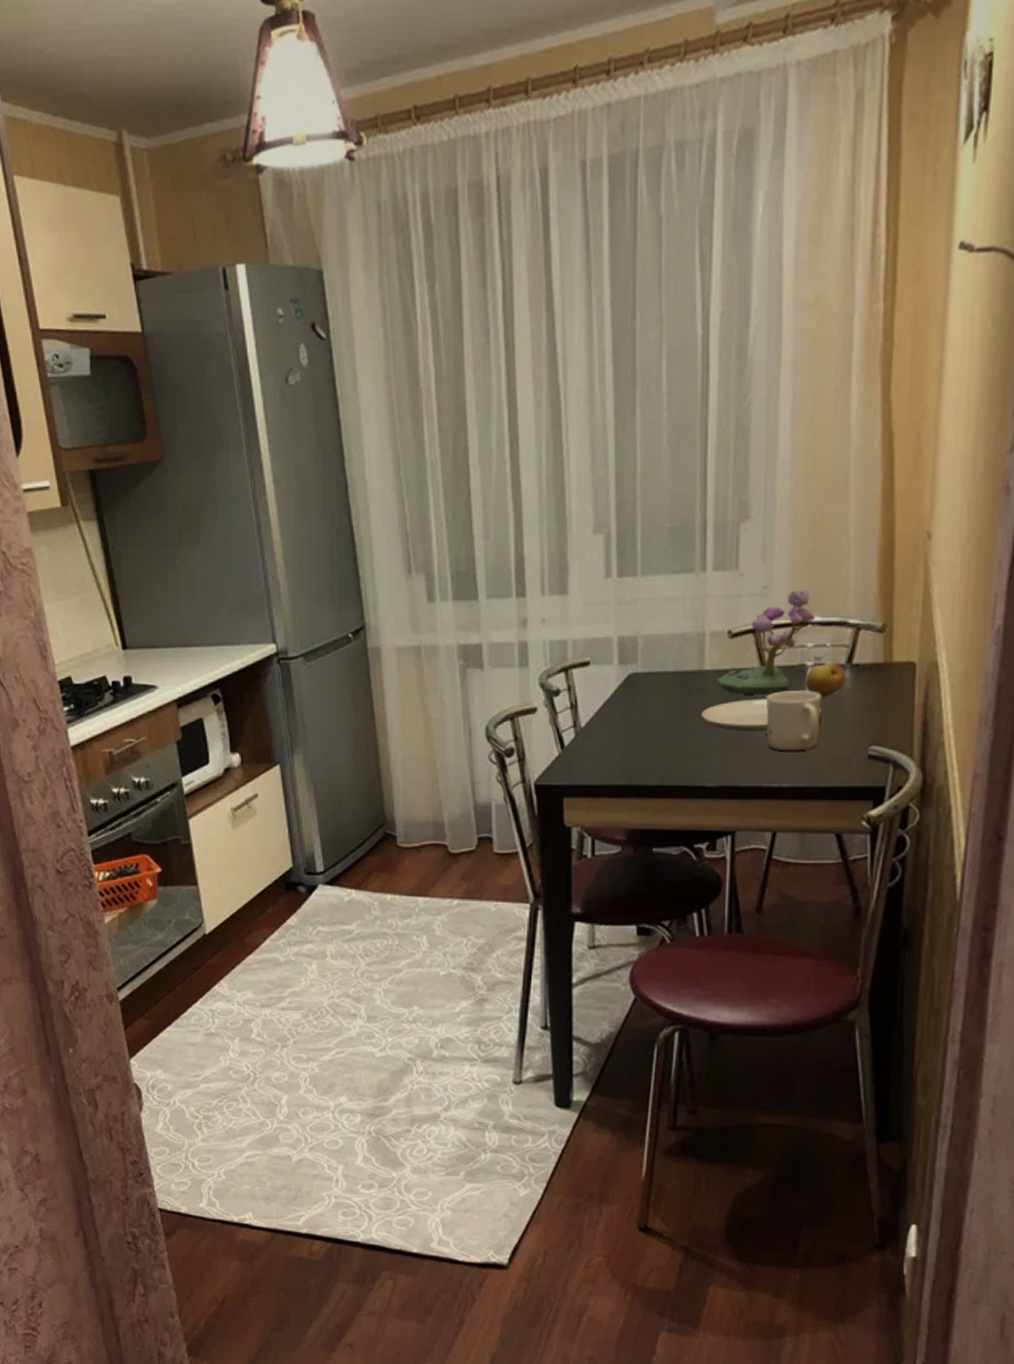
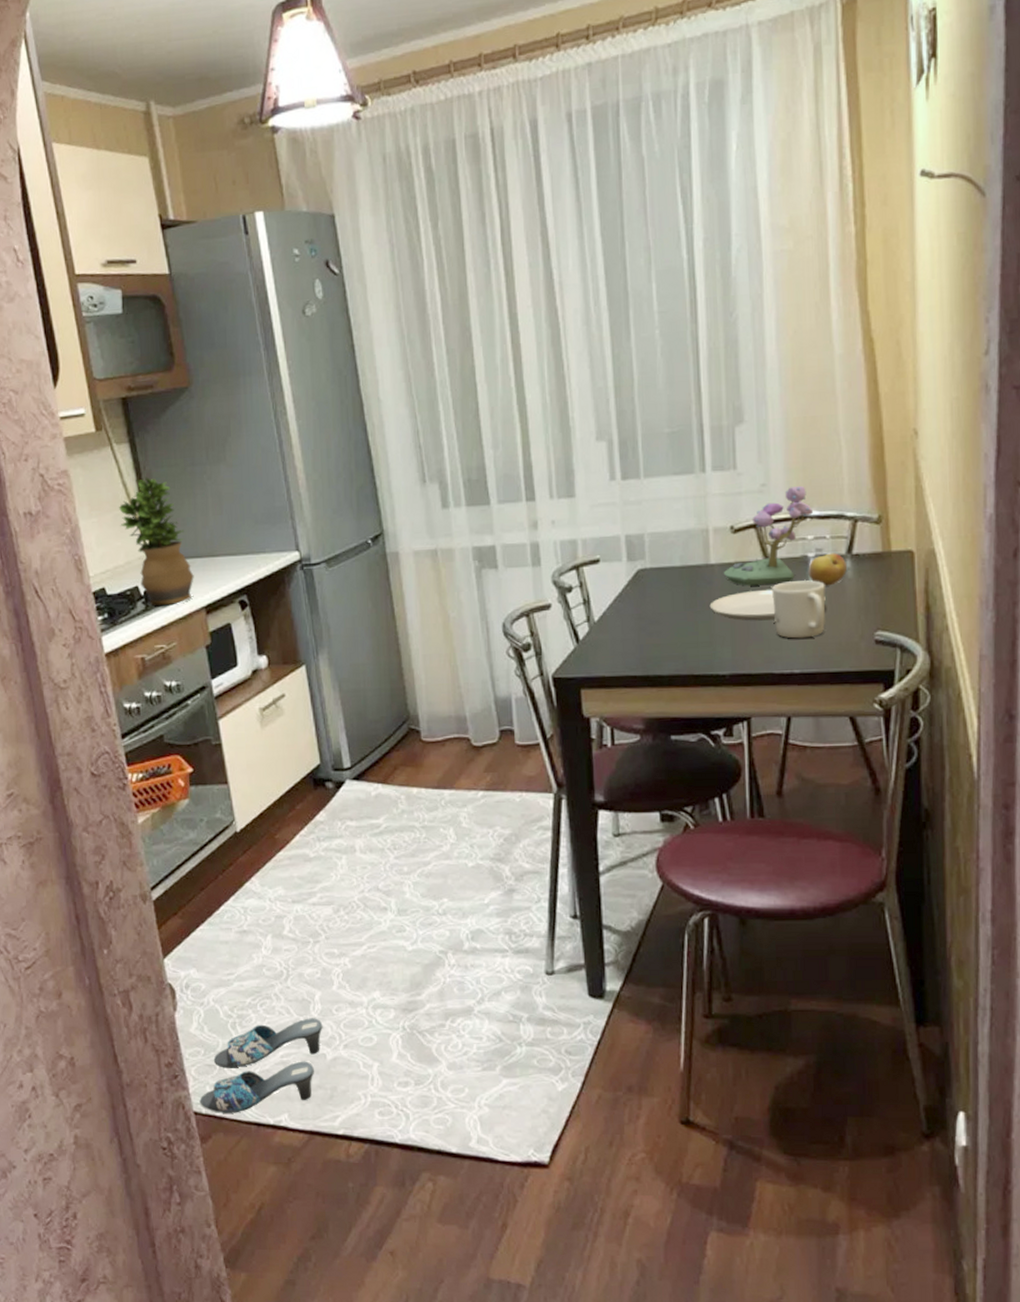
potted plant: none [85,558,165,698] -> present [118,477,194,606]
slippers: none [164,1120,289,1211] -> present [199,1018,323,1113]

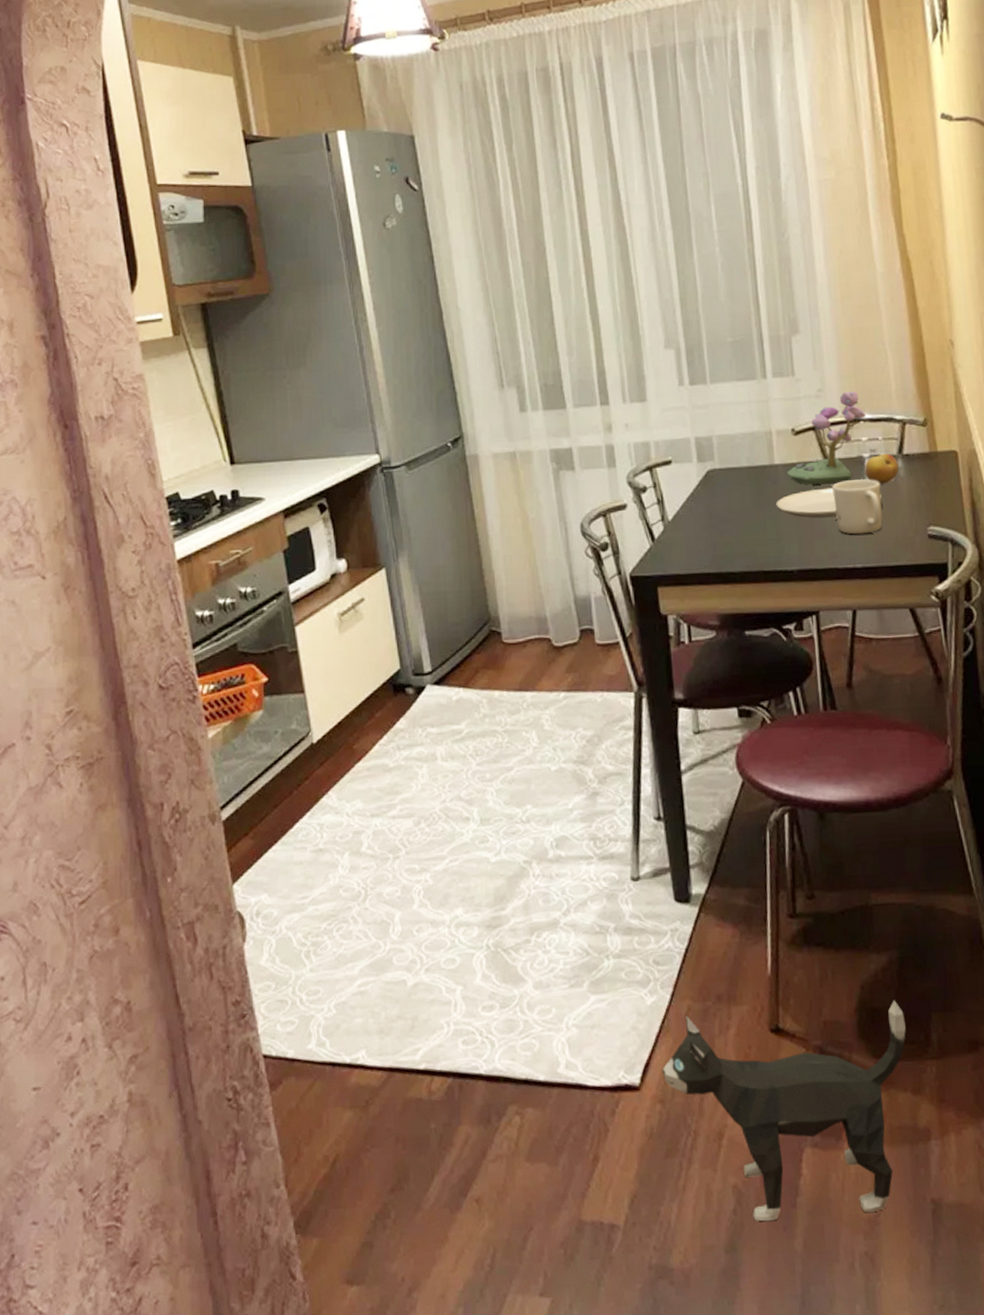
potted plant: present [118,477,194,606] -> none [194,381,272,510]
slippers: present [199,1018,323,1113] -> none [269,941,403,1055]
cat: none [571,1102,820,1296] -> present [662,1000,906,1222]

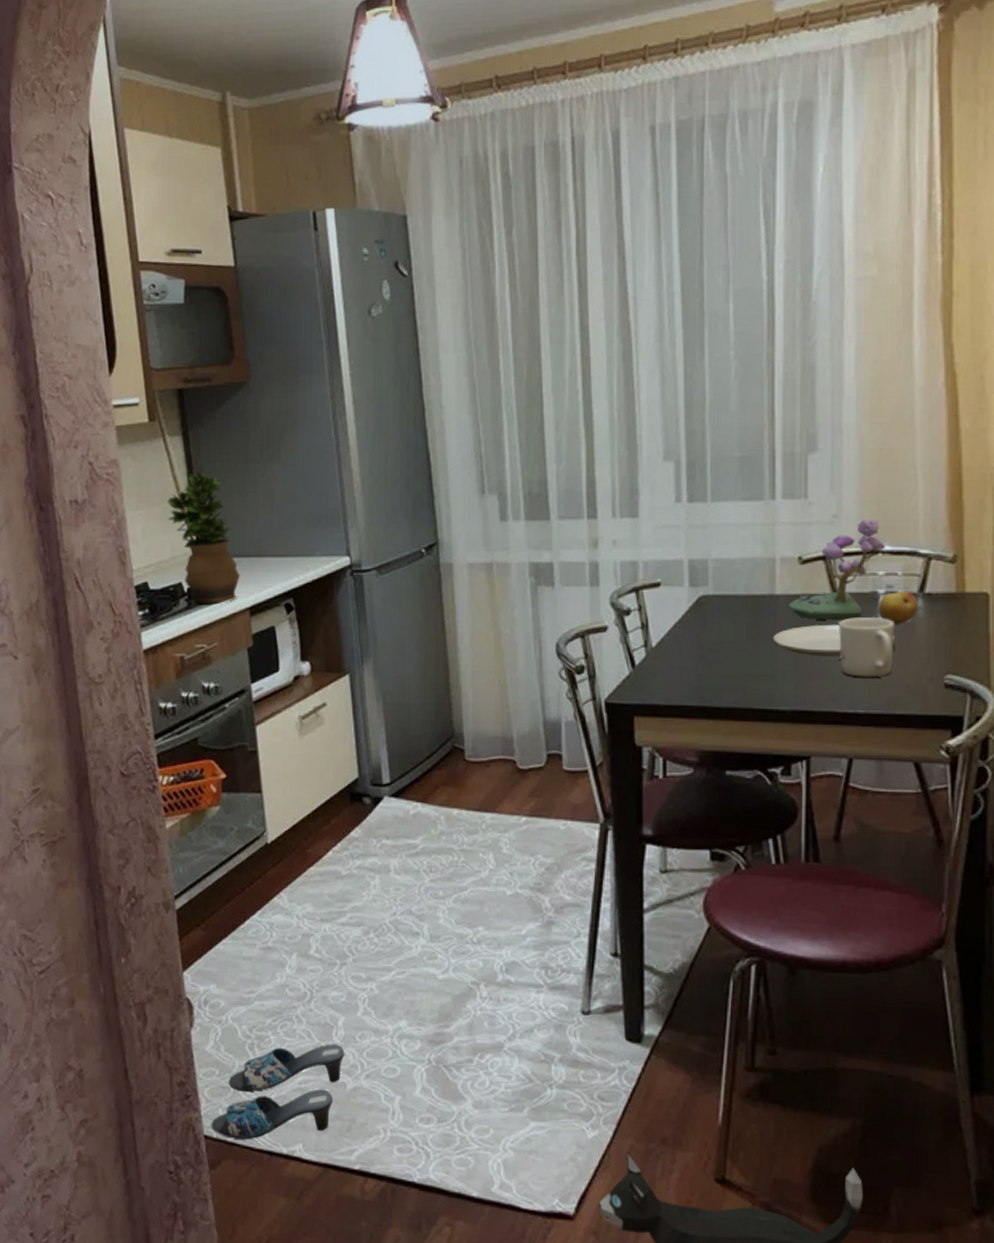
potted plant: none [194,381,272,510] -> present [166,471,240,605]
slippers: none [269,941,403,1055] -> present [211,1044,345,1140]

